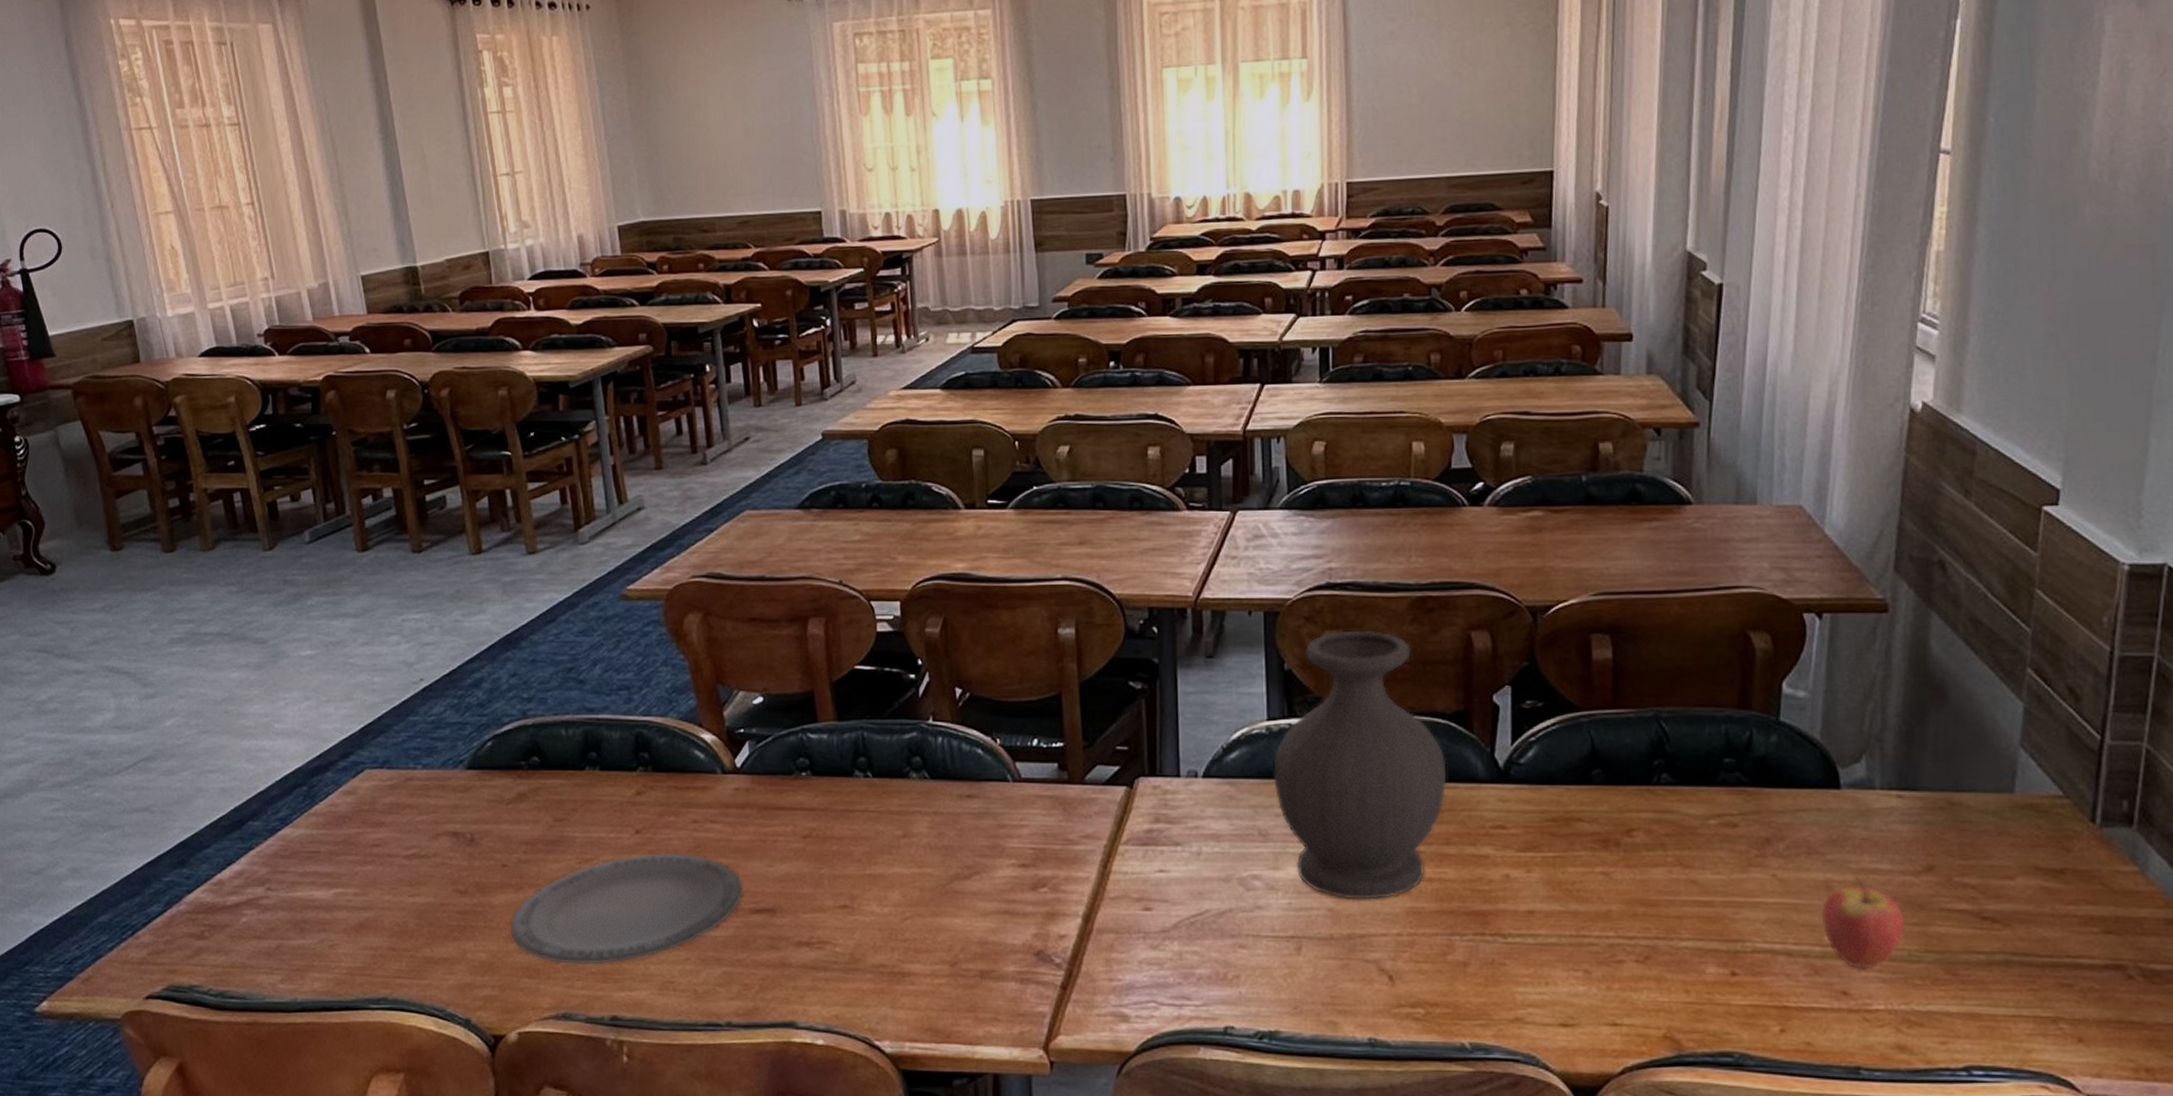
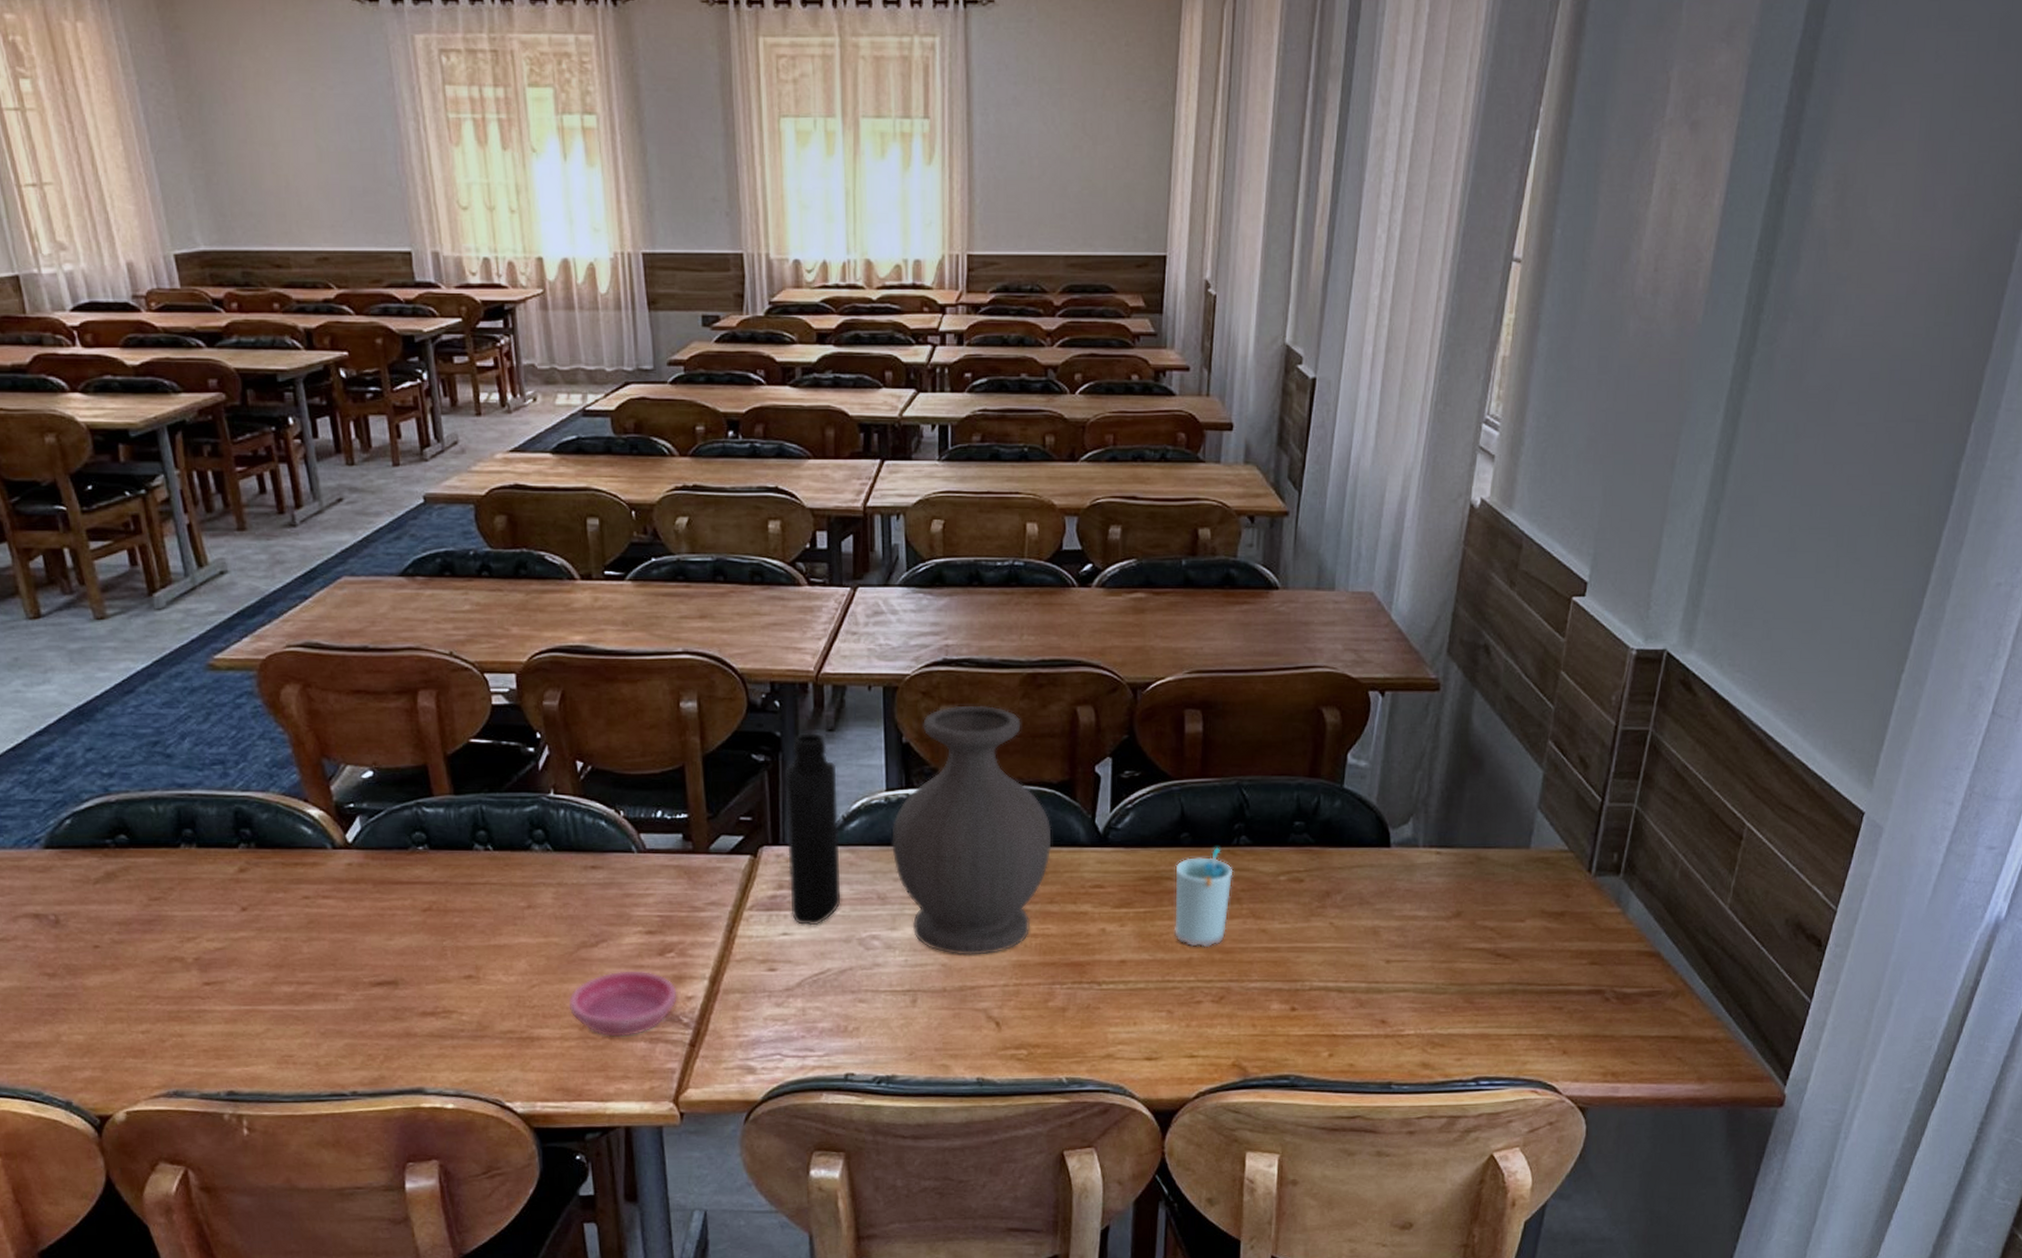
plate: present [510,852,742,965] -> none [108,929,361,1043]
saucer: none [940,905,1050,976] -> present [568,970,677,1037]
bottle: none [1162,659,1220,863] -> present [784,732,841,926]
cup: none [1587,786,1655,899] -> present [1175,847,1233,948]
fruit: present [1821,876,1906,970] -> none [1368,922,1436,1001]

